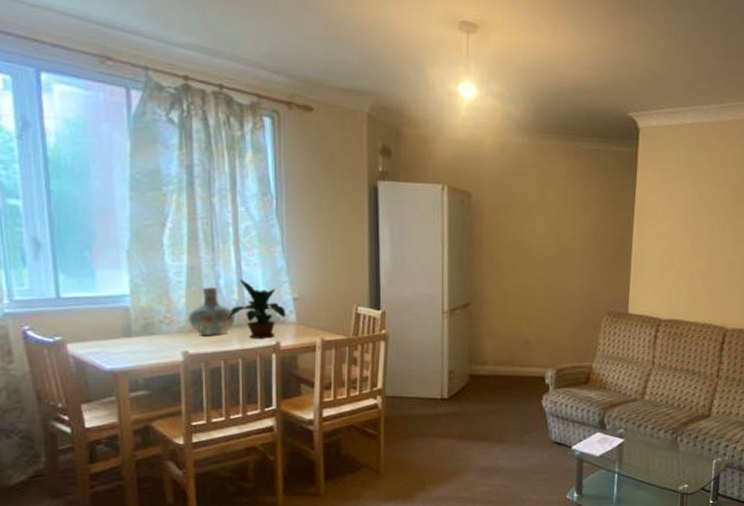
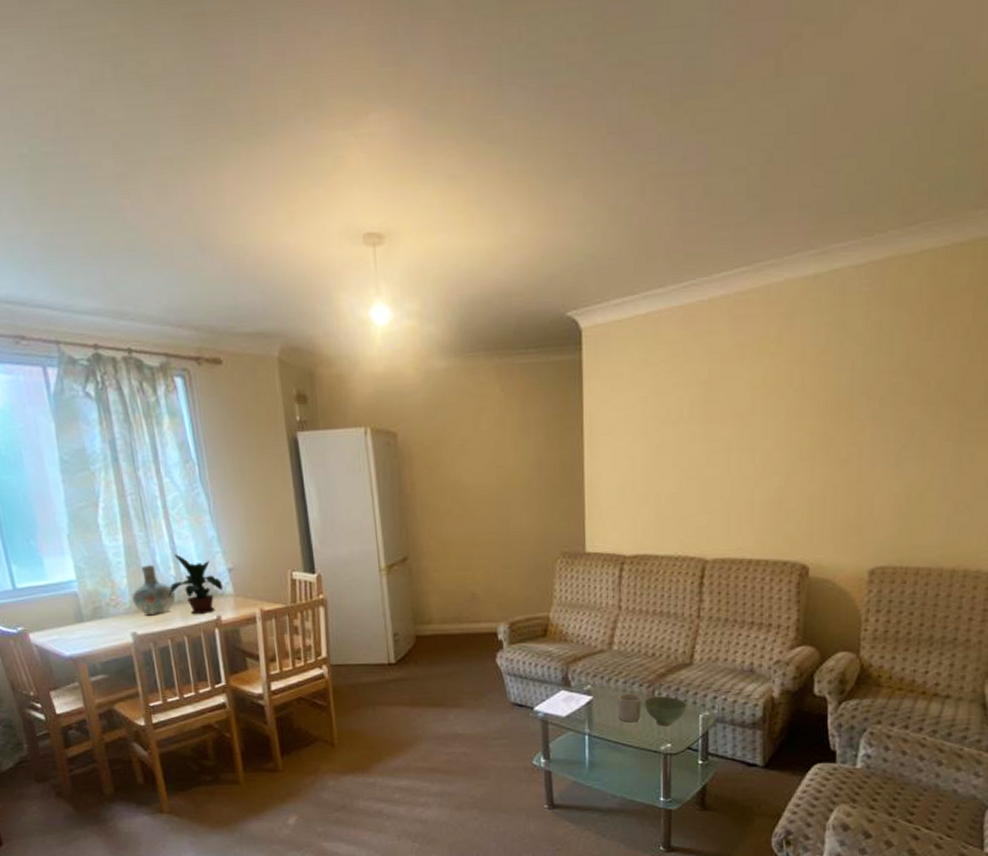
mug: none [644,438,667,464] -> present [617,693,642,723]
bowl: none [667,442,704,469] -> present [644,696,687,727]

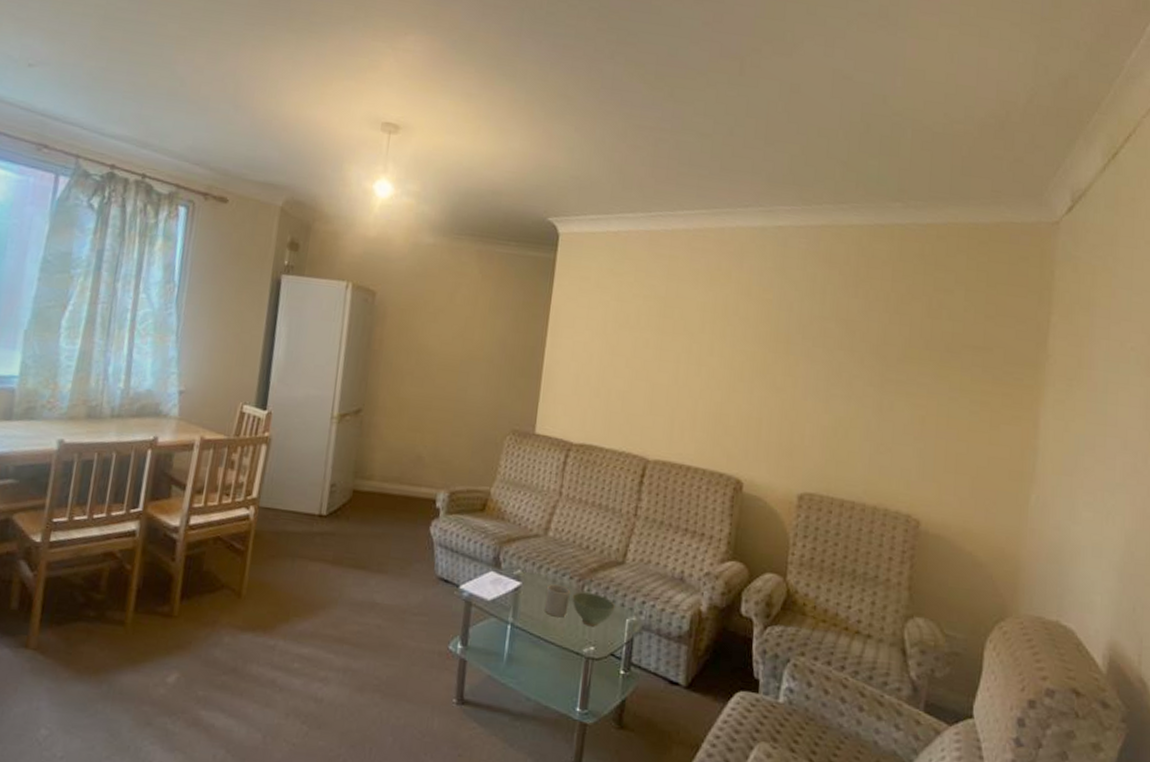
vase: present [131,565,177,616] -> none [70,373,118,426]
potted plant: present [168,554,224,615] -> none [109,368,170,433]

